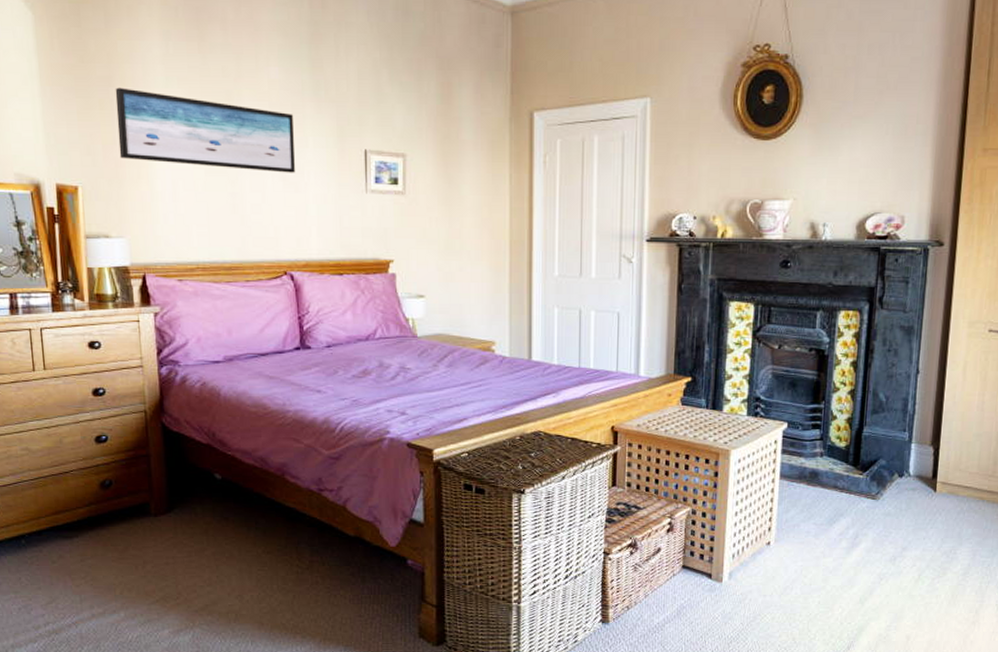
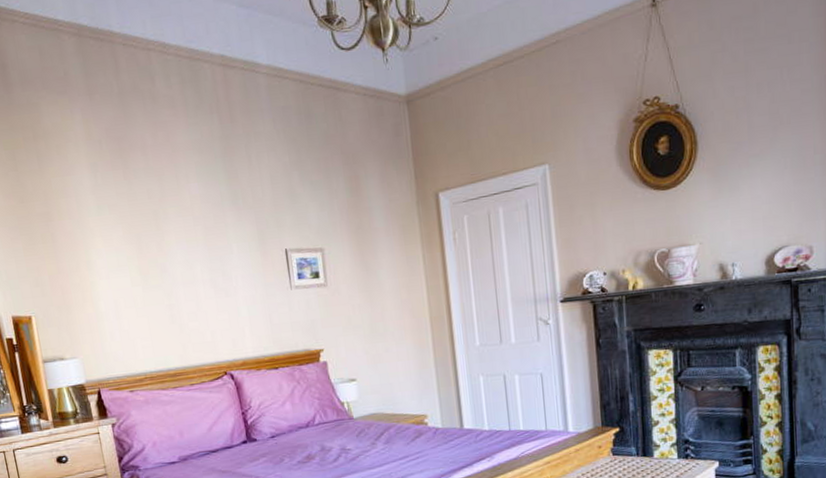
wall art: present [115,87,295,173] -> none [54,220,224,287]

